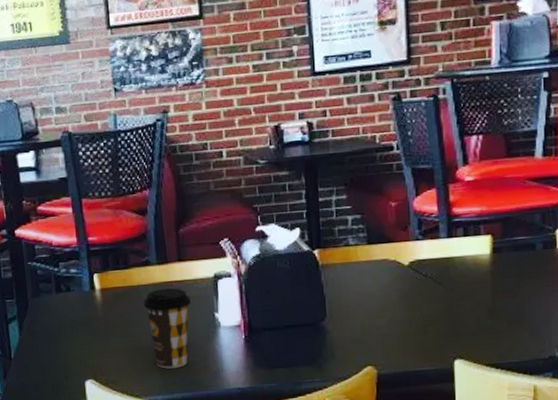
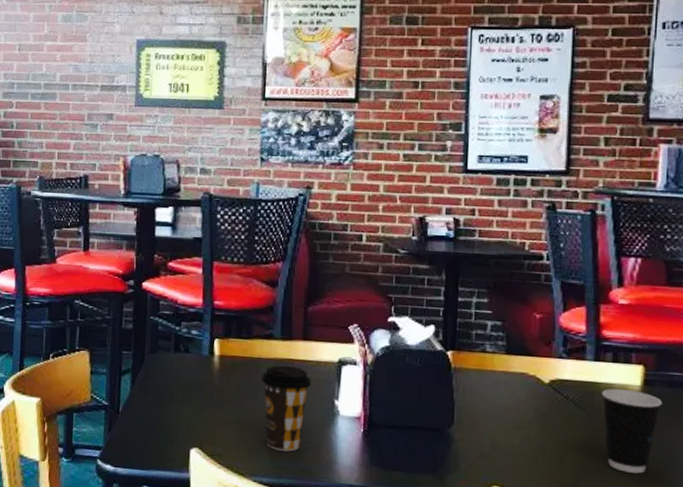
dixie cup: none [455,259,510,334] -> present [601,388,662,474]

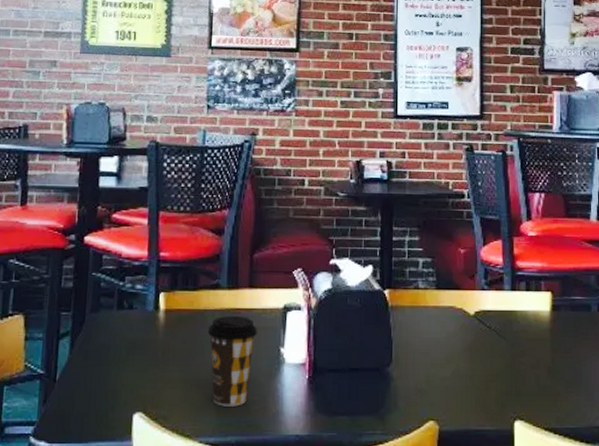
dixie cup: present [601,388,662,474] -> none [518,315,568,395]

